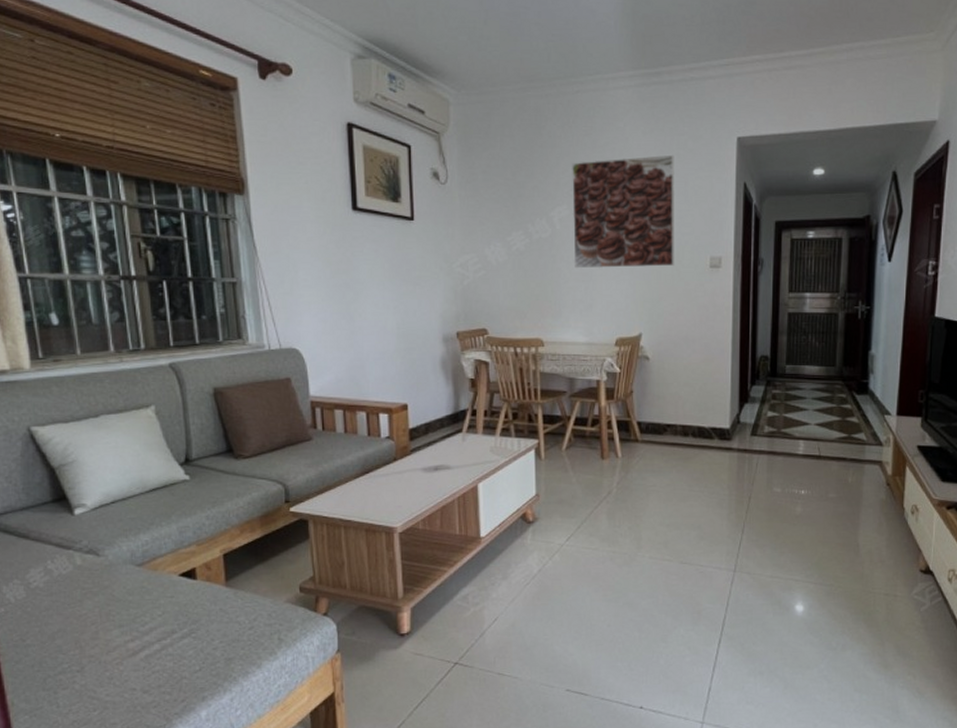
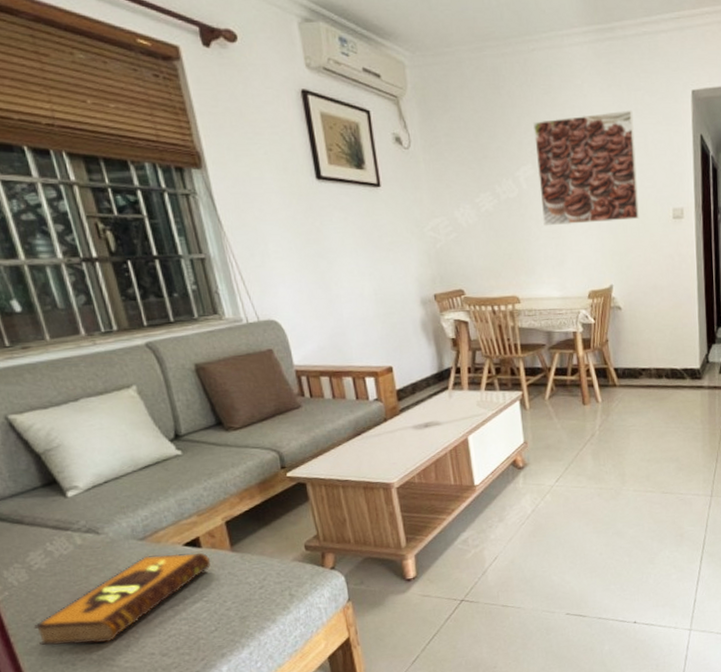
hardback book: none [23,582,204,673] -> present [34,552,211,646]

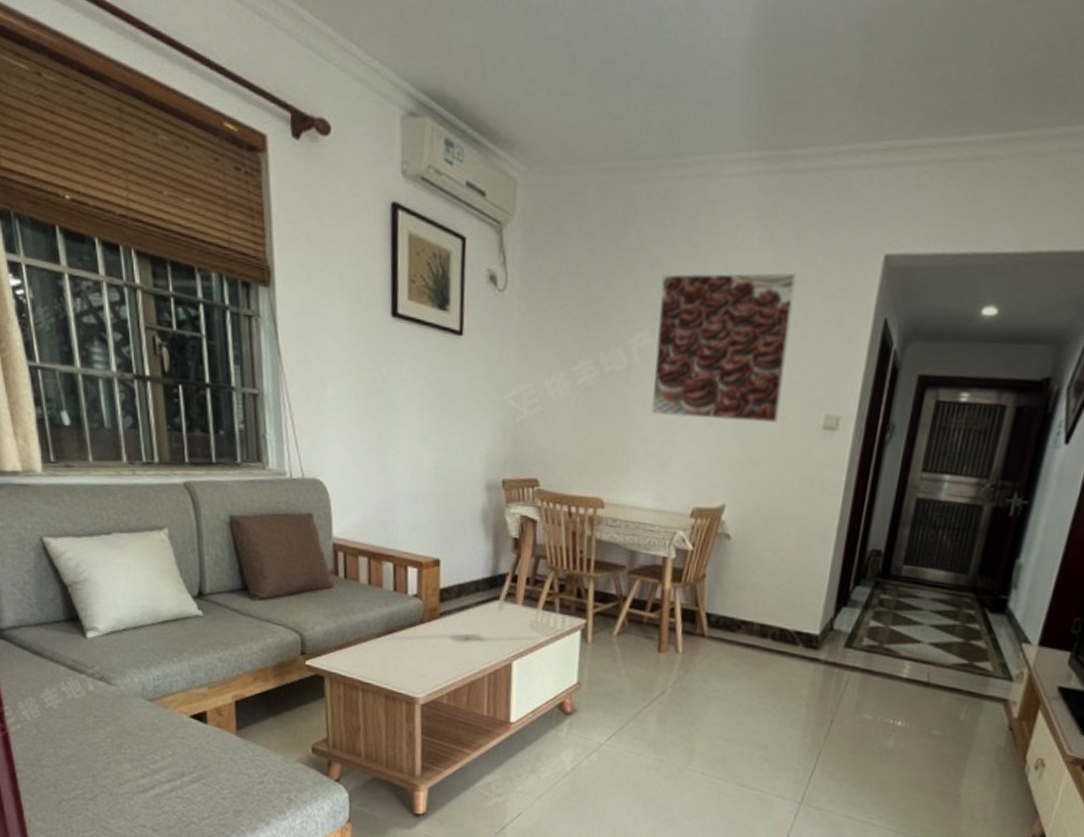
hardback book: present [34,552,211,646] -> none [39,718,215,803]

